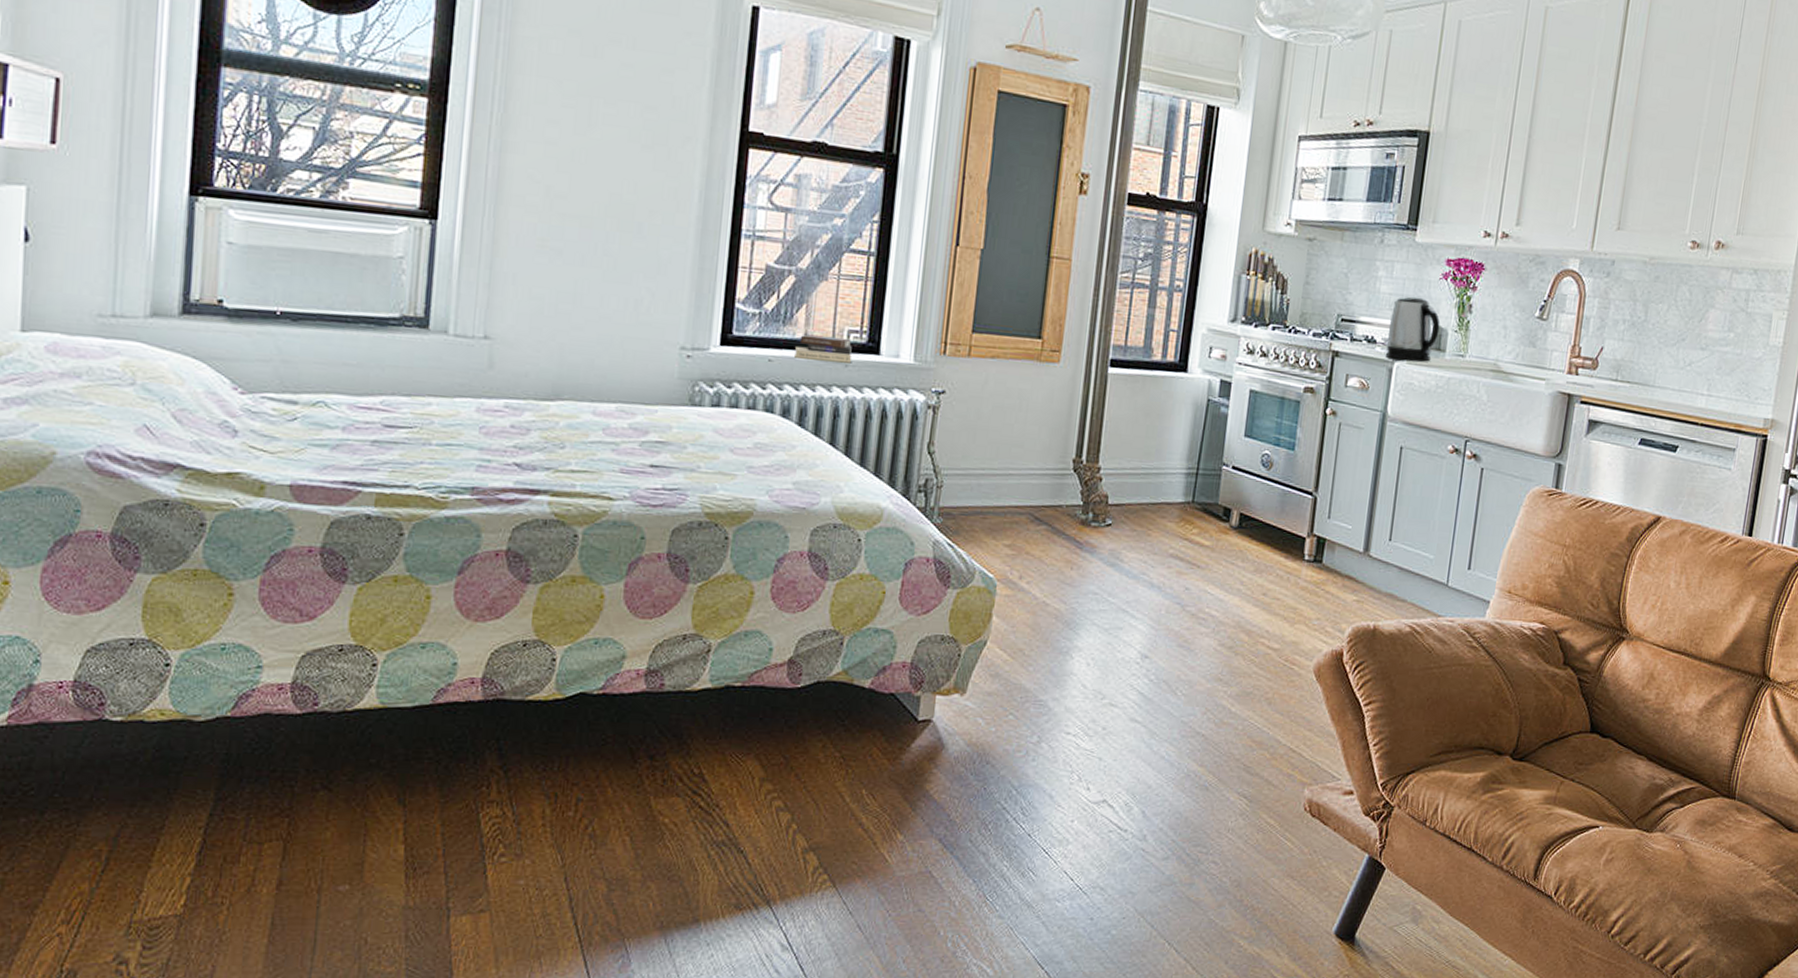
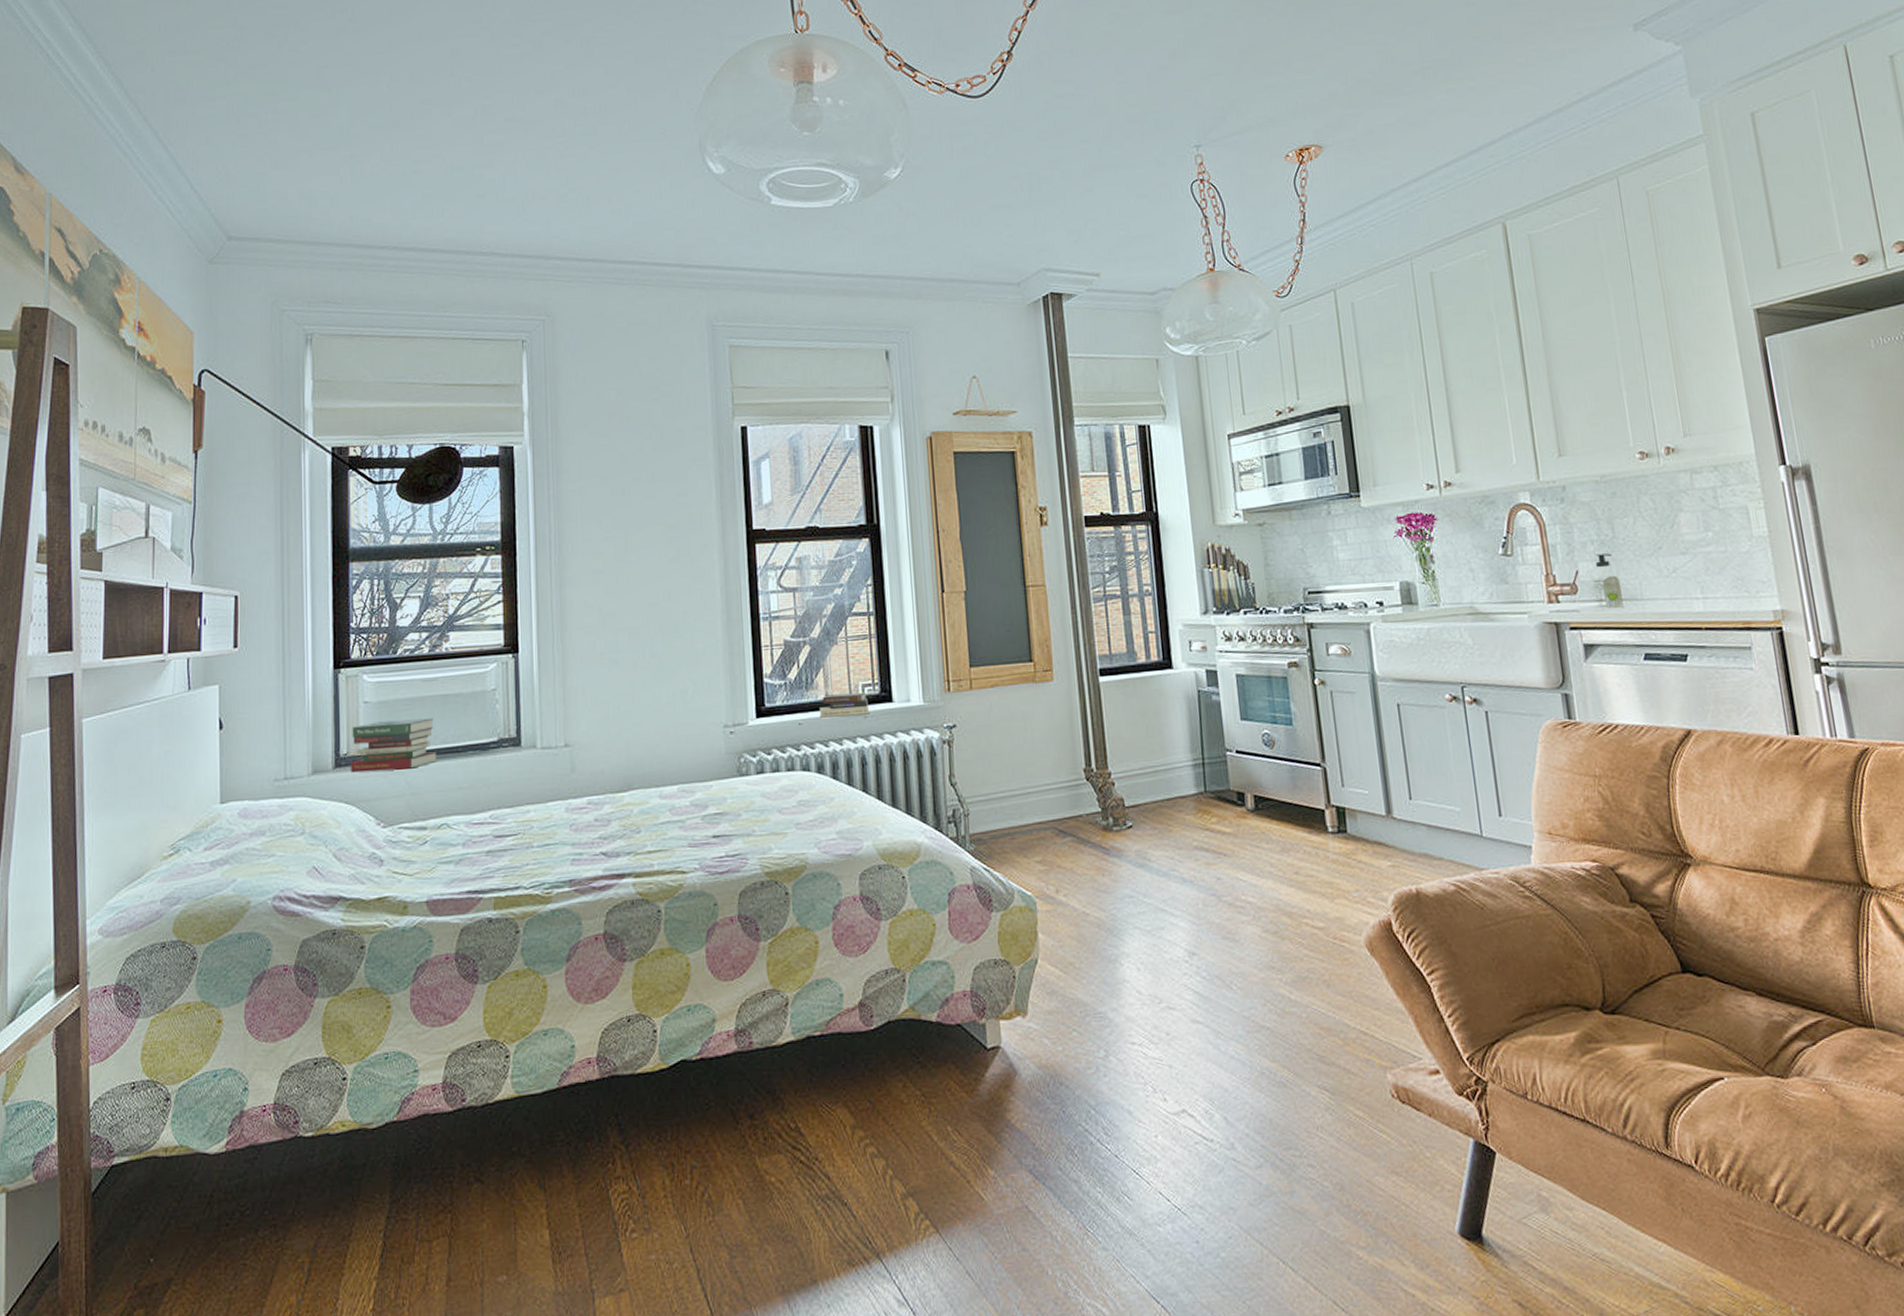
books: none [203,268,320,333] -> present [351,718,438,773]
kettle: present [1386,296,1440,363] -> none [1355,557,1407,622]
soap dispenser: none [1612,334,1639,392] -> present [1593,553,1625,609]

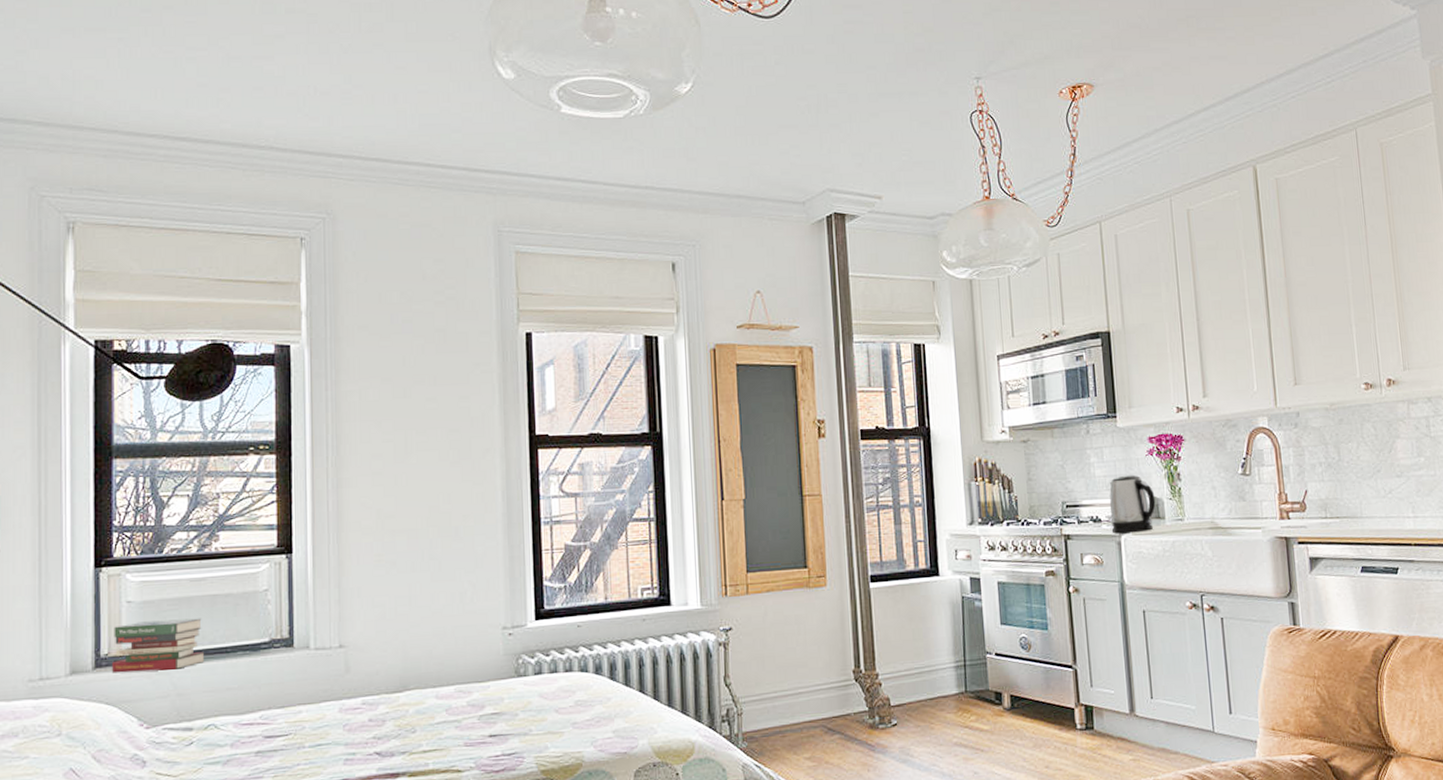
books: present [820,692,869,718] -> none [599,595,647,620]
kettle: none [1355,557,1407,622] -> present [1109,475,1156,535]
soap dispenser: present [1593,553,1625,609] -> none [1320,475,1347,526]

